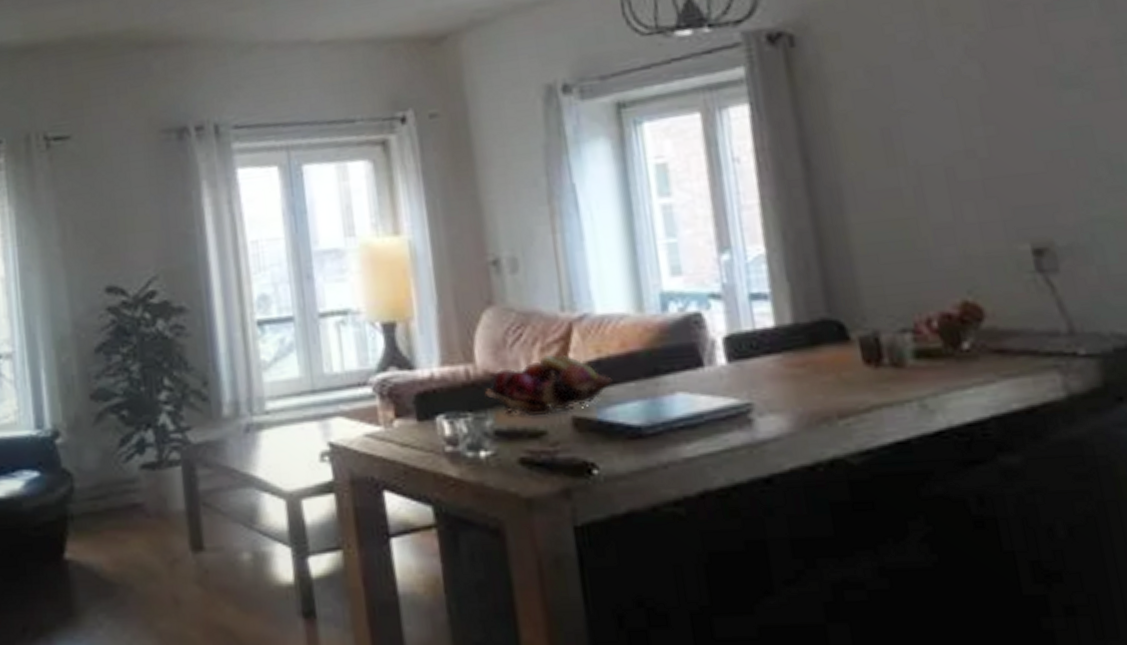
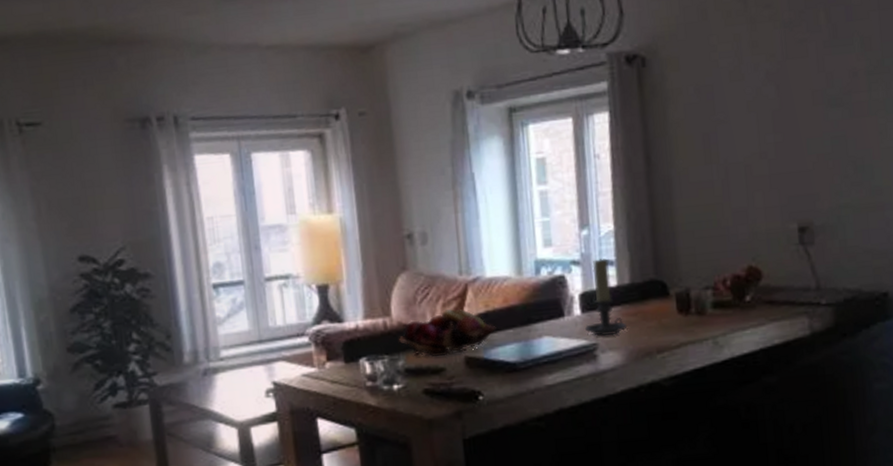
candle holder: none [732,291,793,393] -> present [584,258,628,336]

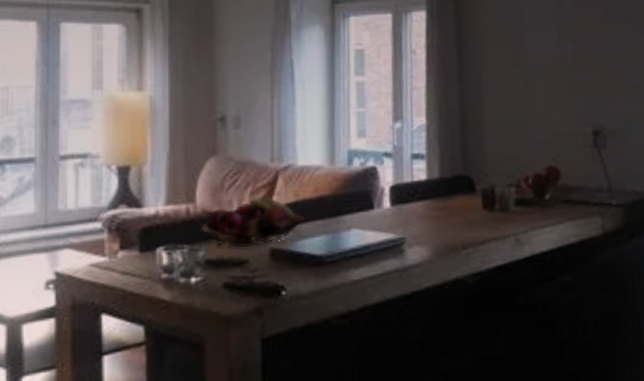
candle holder: present [584,258,628,336] -> none [393,152,435,230]

